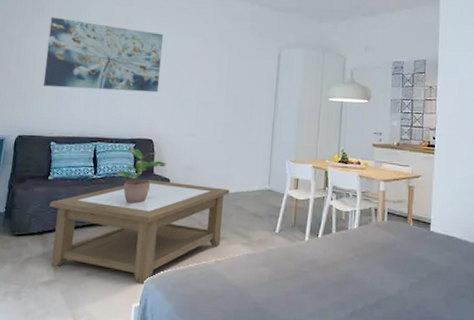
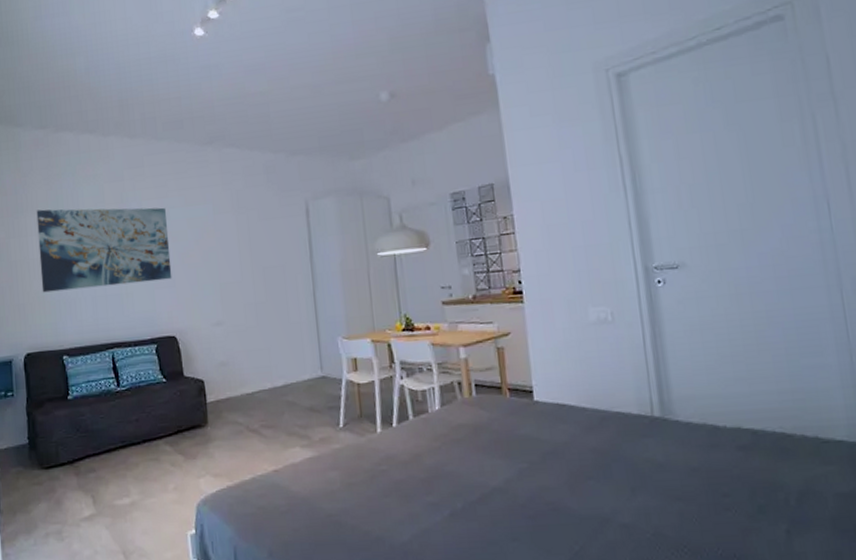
coffee table: present [50,179,230,285] -> none [75,382,277,508]
potted plant: present [113,148,167,204] -> none [138,349,198,415]

